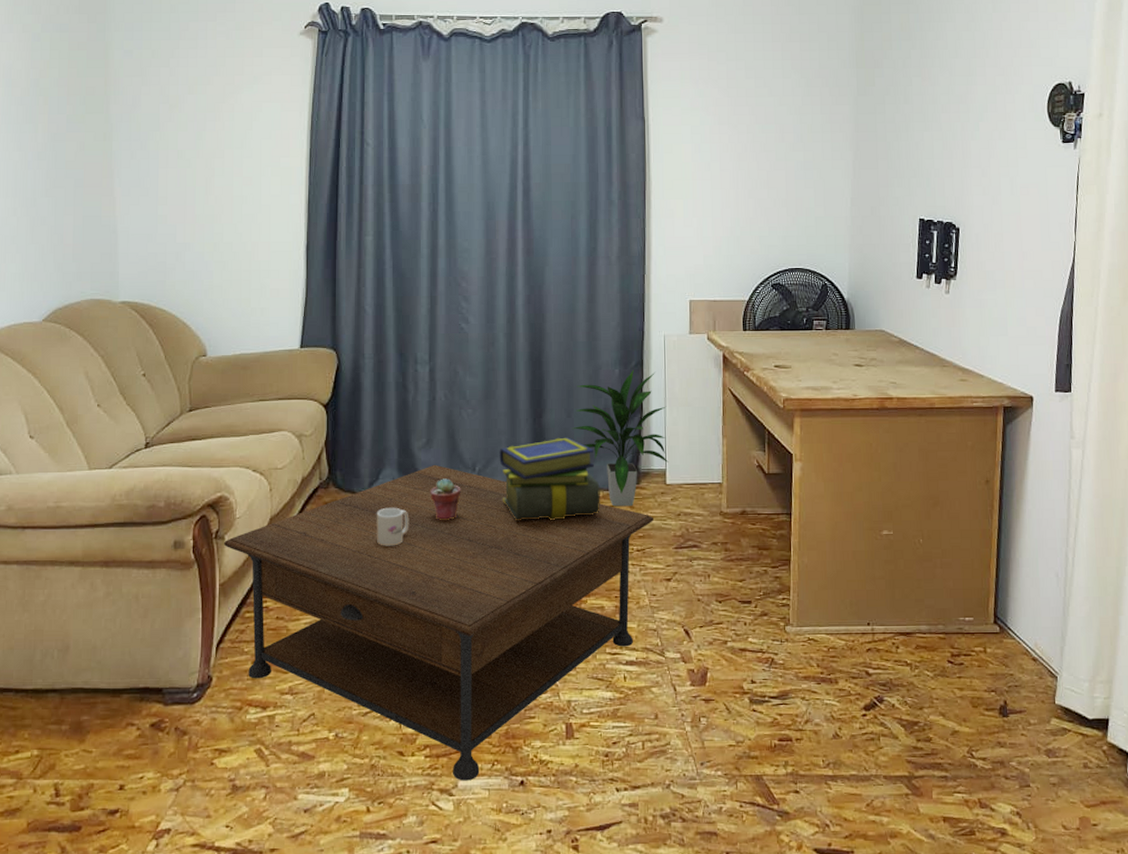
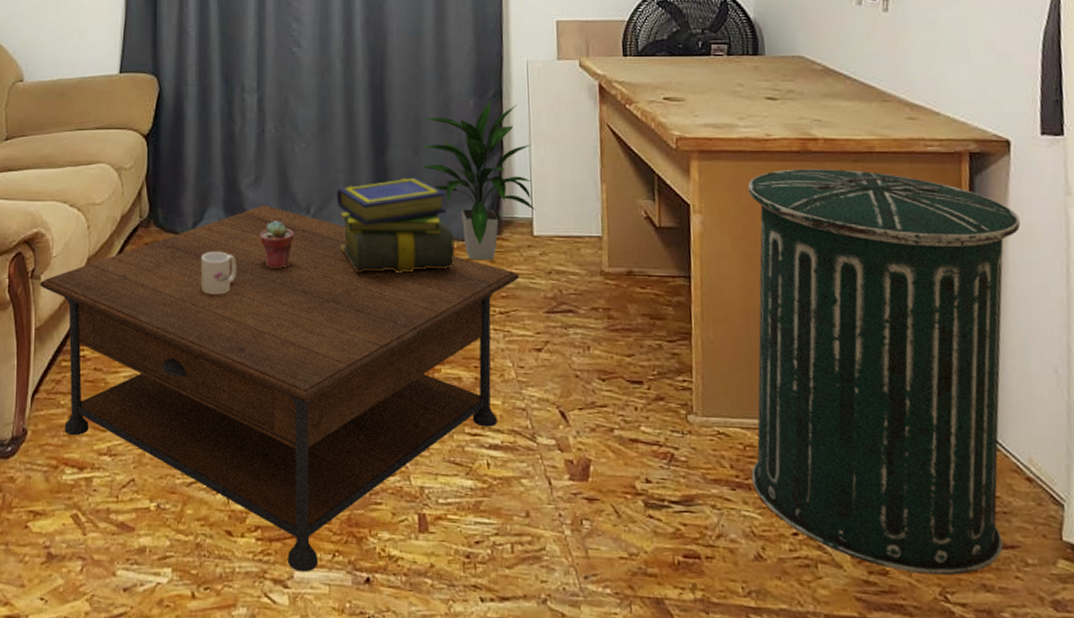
trash can: none [833,422,1037,738] -> present [747,169,1020,576]

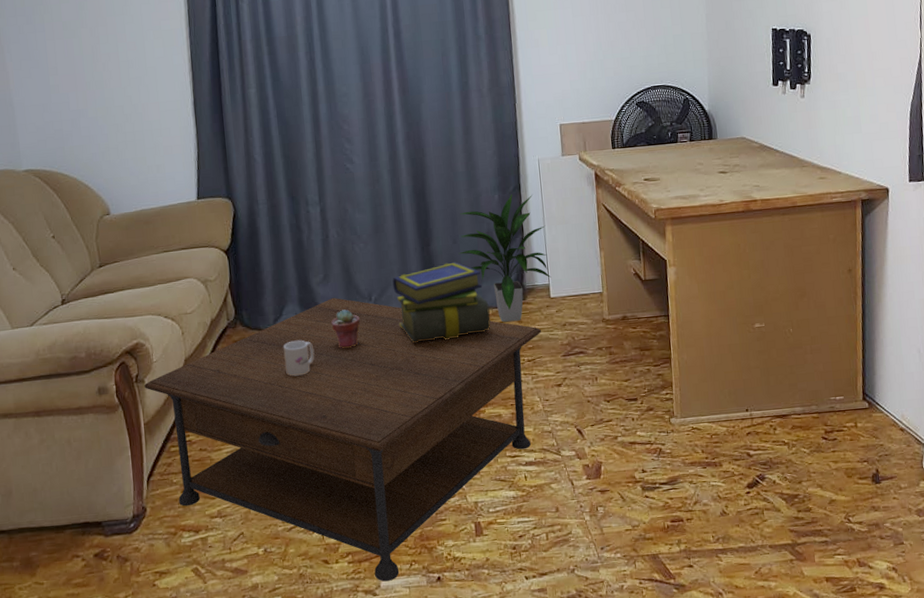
trash can: present [747,169,1020,576] -> none [708,221,896,507]

